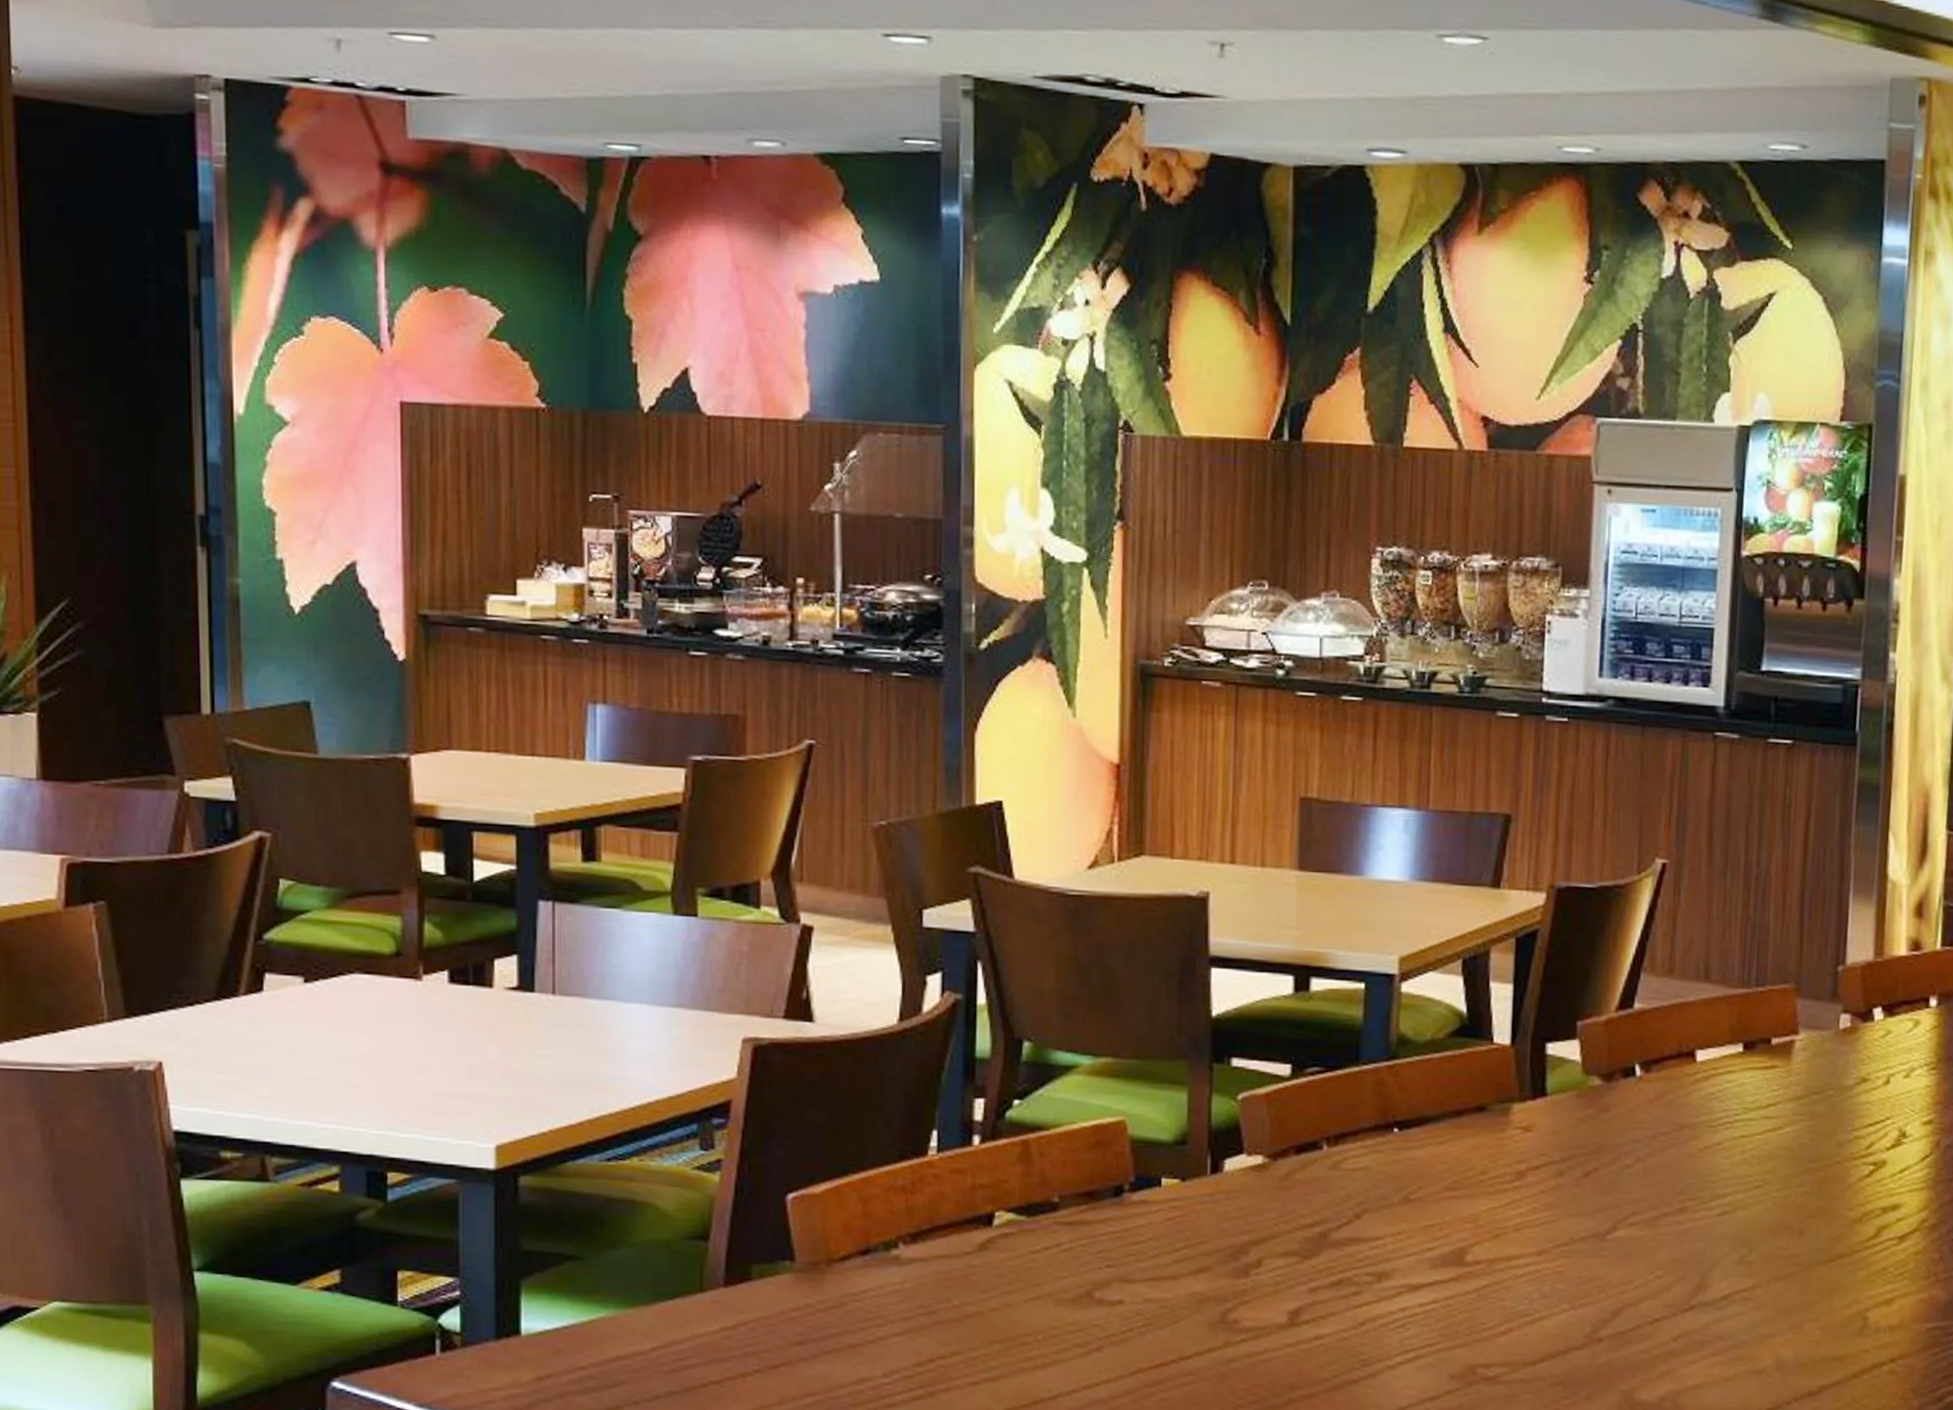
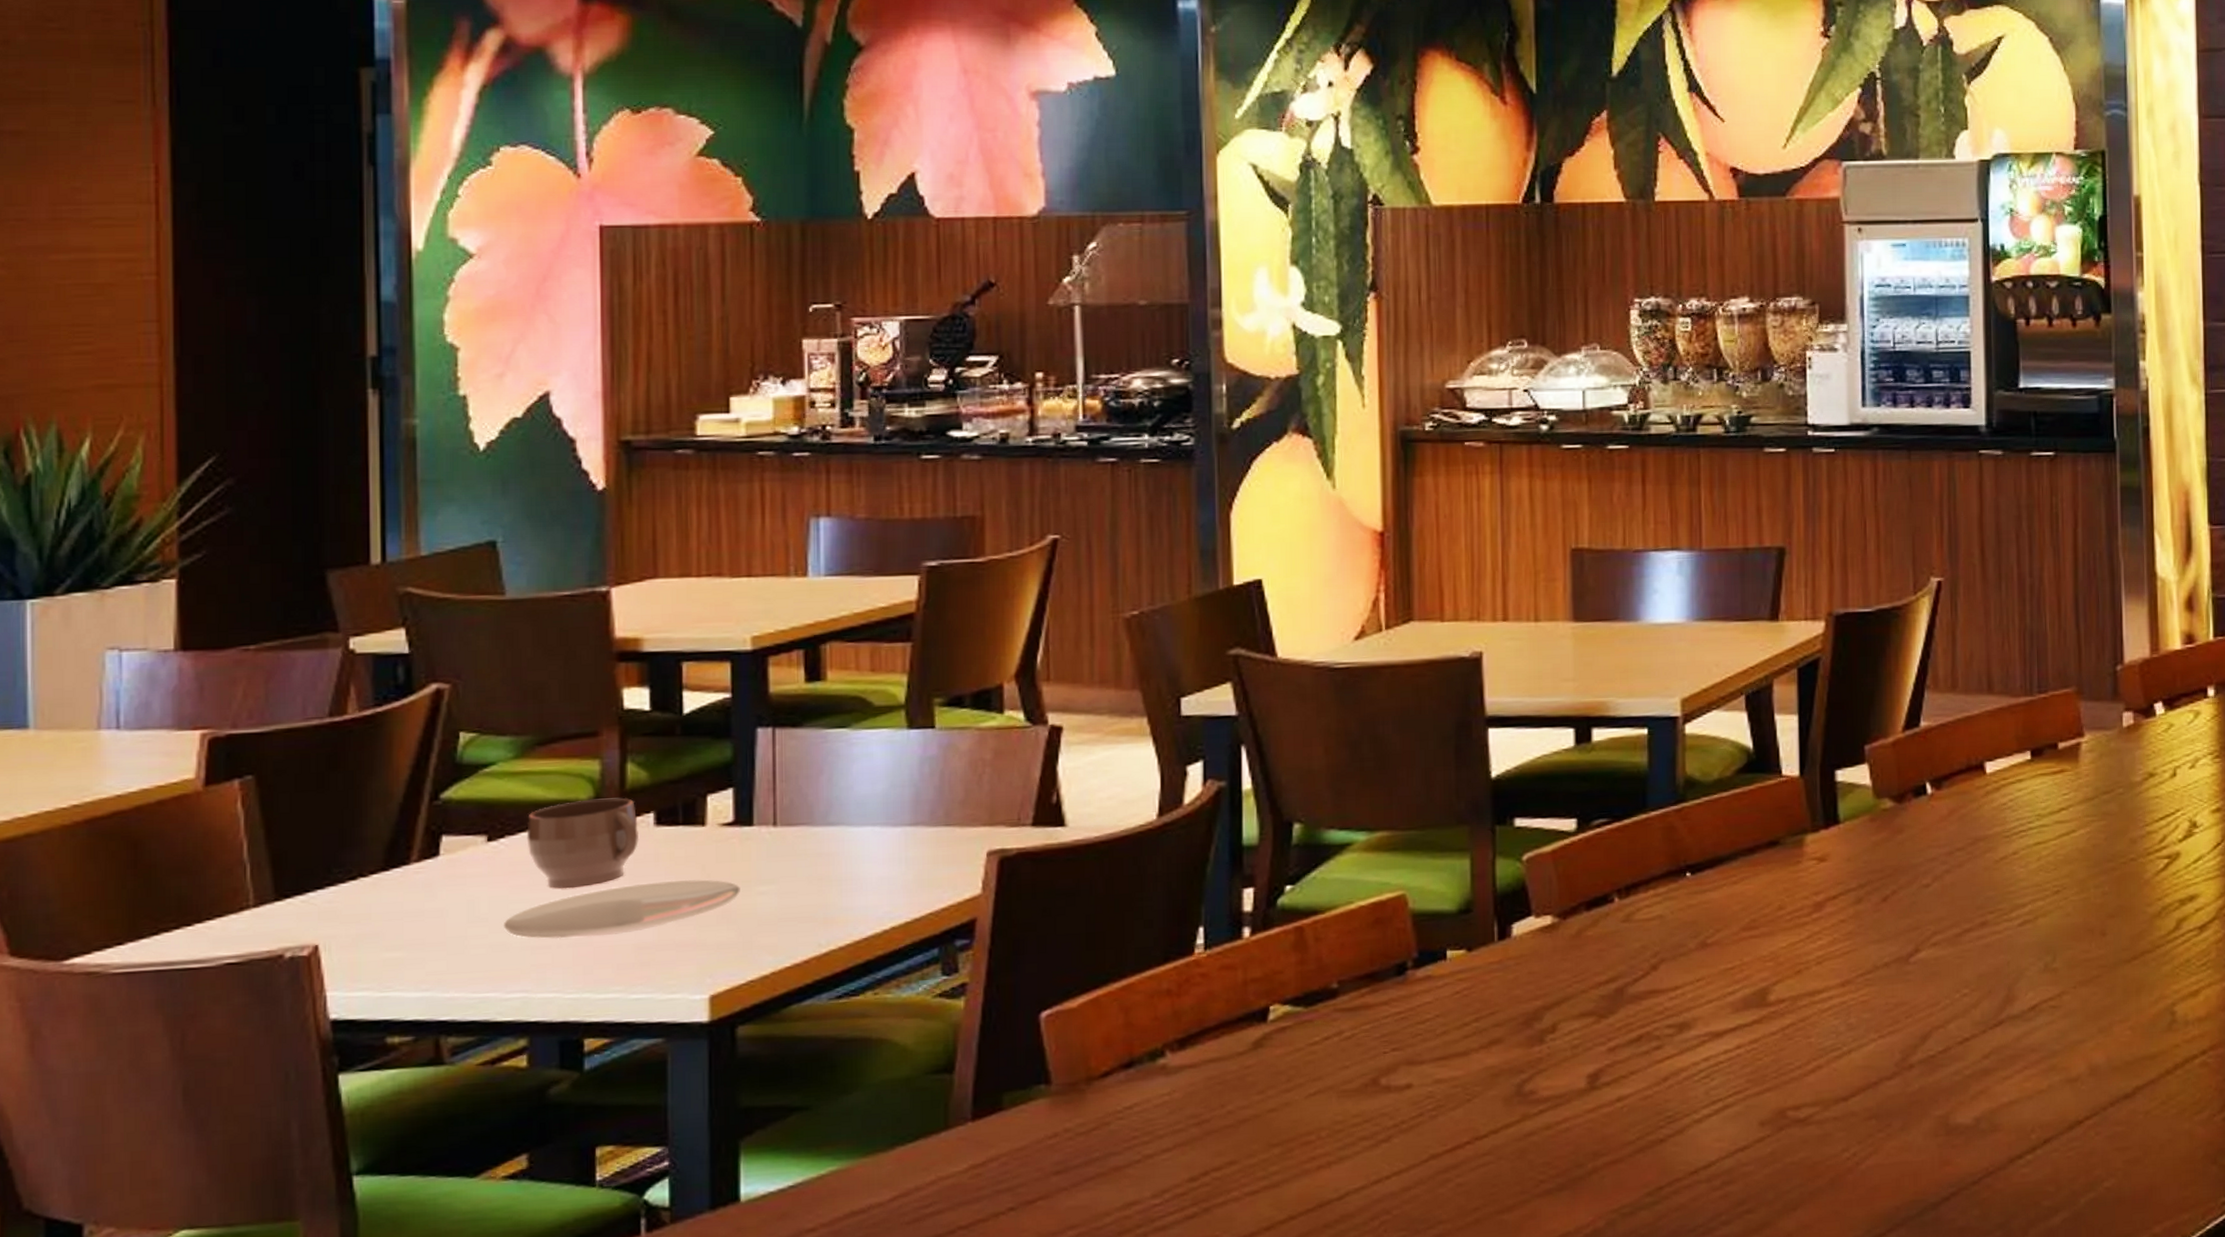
plate: none [318,1035,523,1081] -> present [503,879,740,939]
cup: none [338,953,435,1034] -> present [527,797,640,889]

